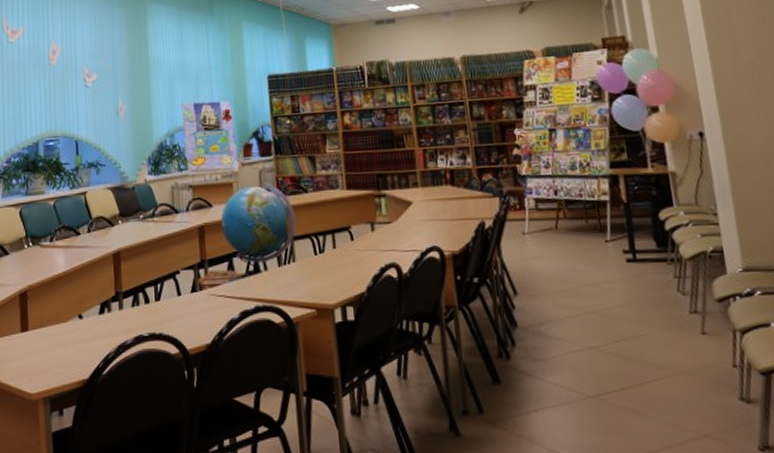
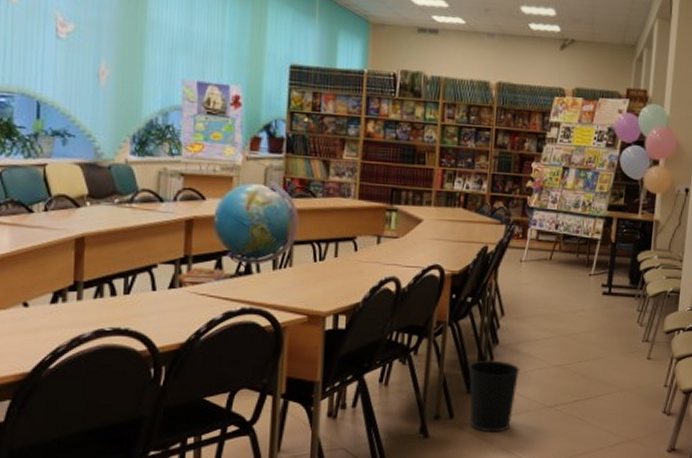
wastebasket: none [489,345,551,429] -> present [469,360,520,433]

